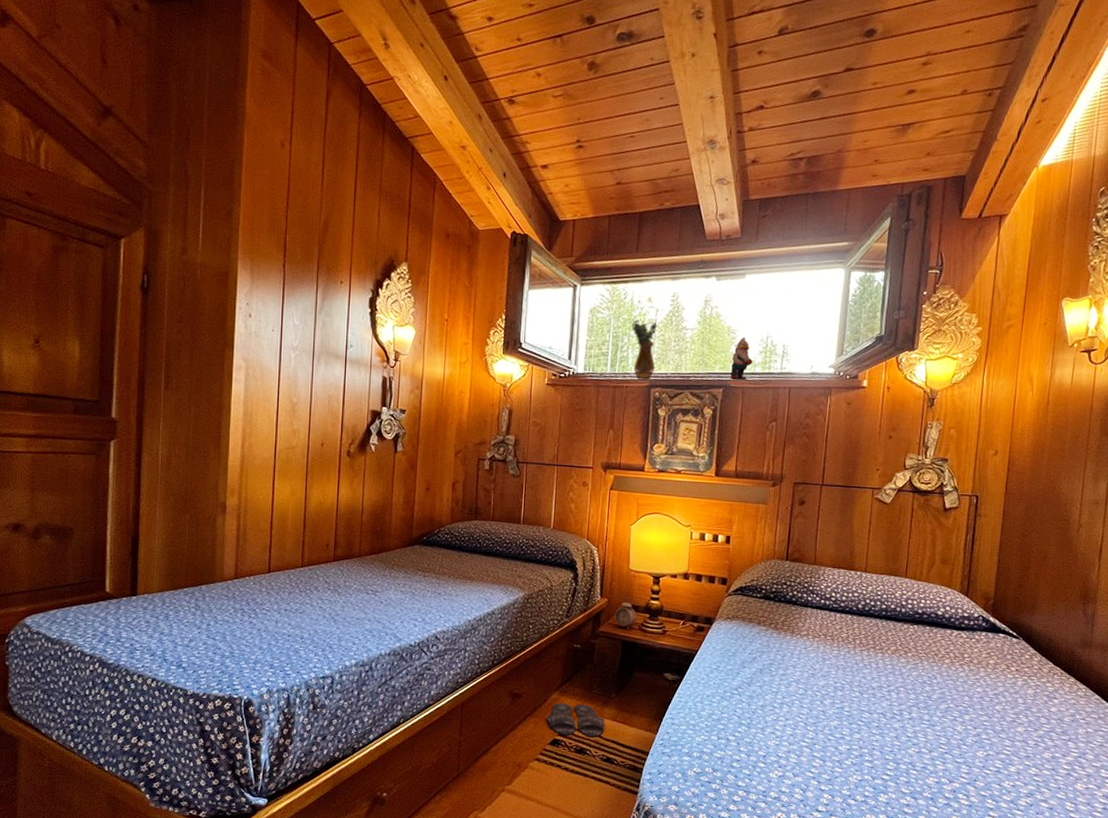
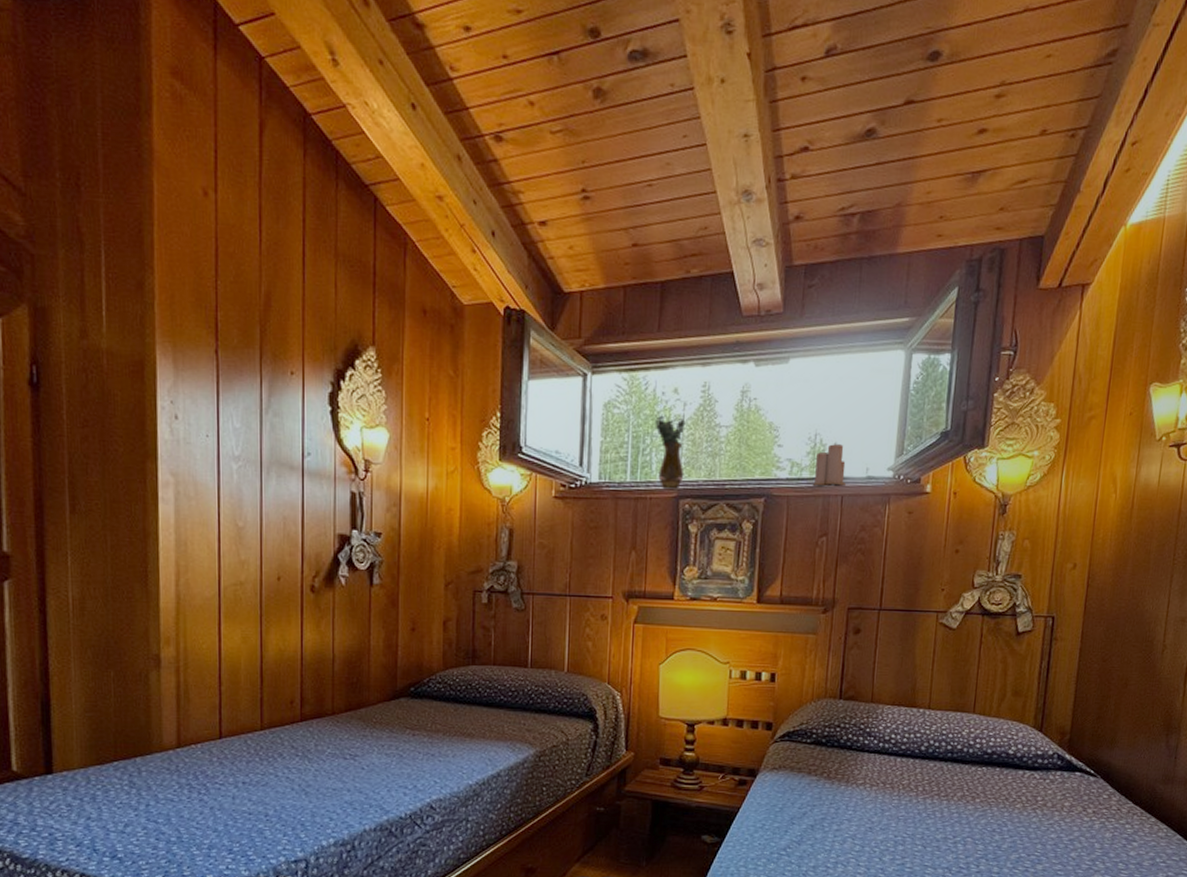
alarm clock: present [614,596,637,630] -> none [642,749,669,788]
decorative figurine: present [730,337,753,381] -> none [772,434,799,488]
candle: none [763,344,793,381] -> present [812,443,846,487]

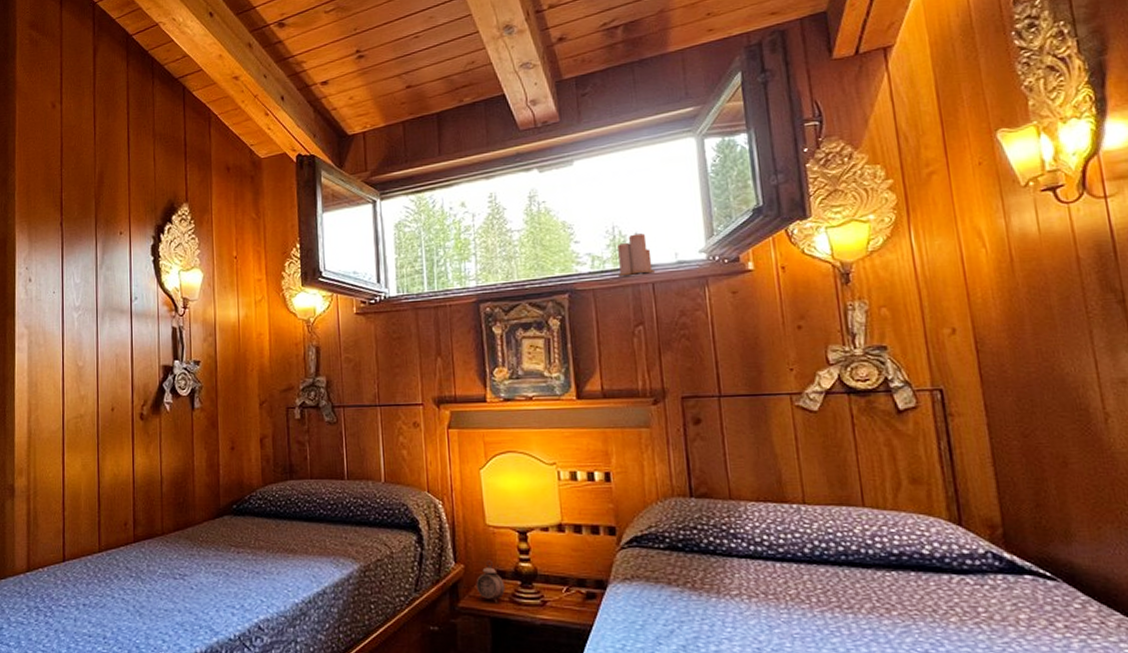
alarm clock: none [642,749,669,788] -> present [475,560,505,603]
vase: present [655,414,686,491] -> none [446,226,482,297]

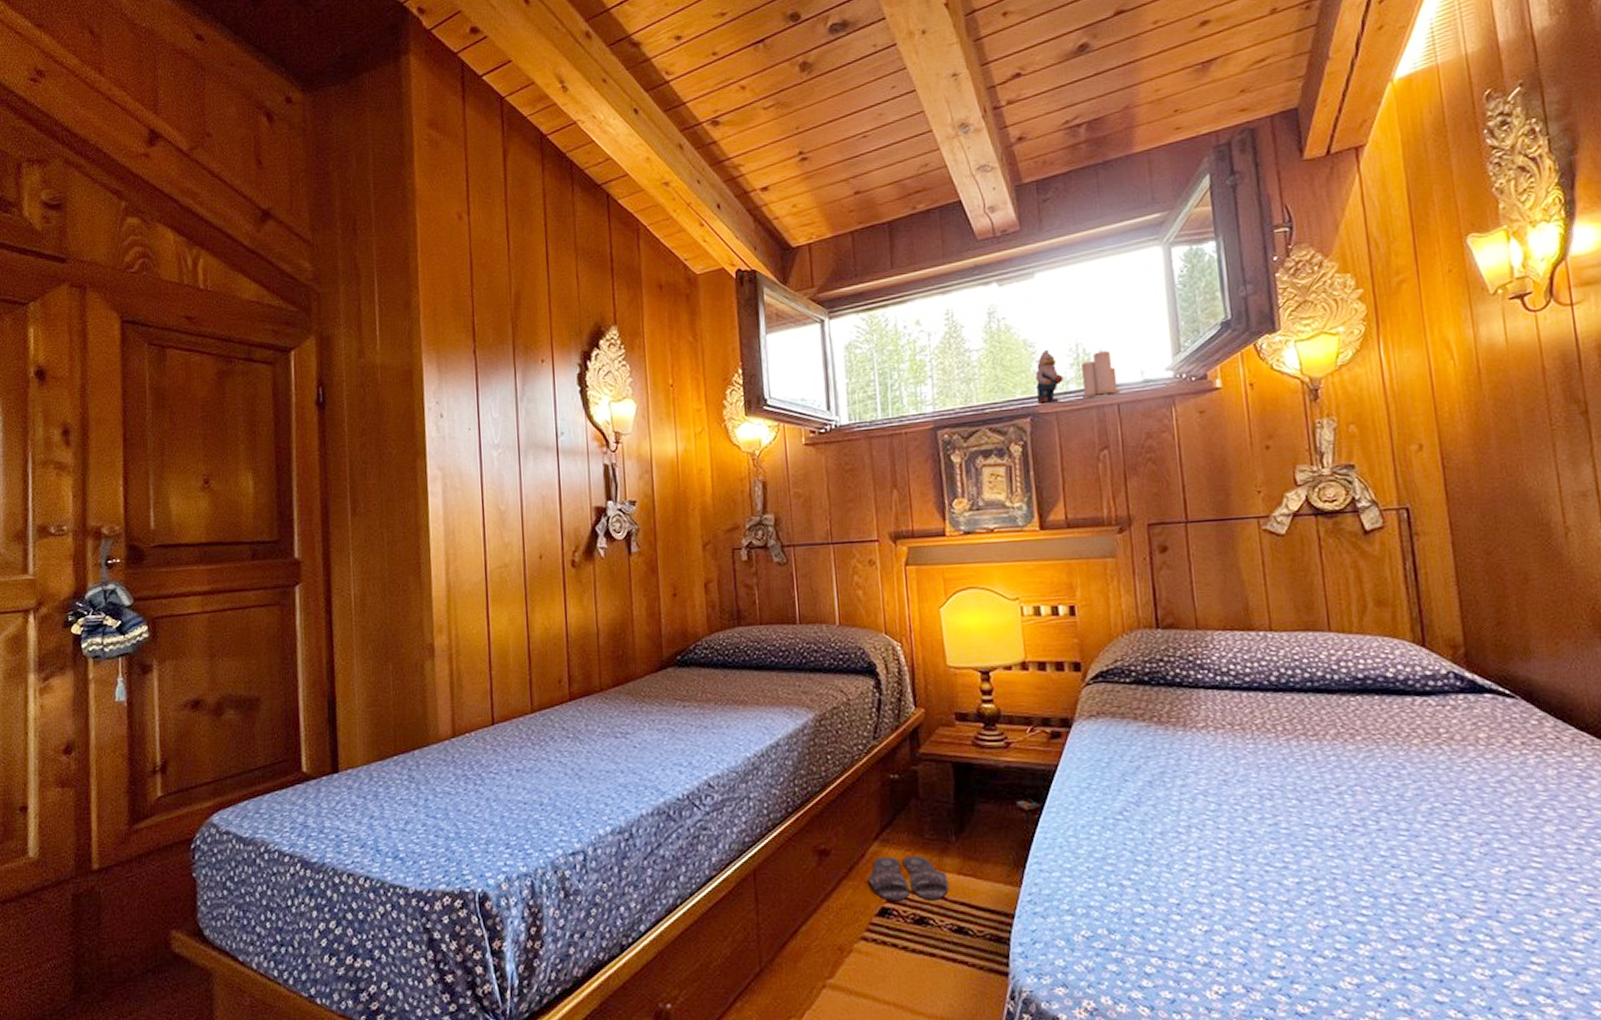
alarm clock: present [475,560,505,603] -> none [937,702,968,747]
decorative figurine: none [573,230,600,282] -> present [1035,349,1064,405]

